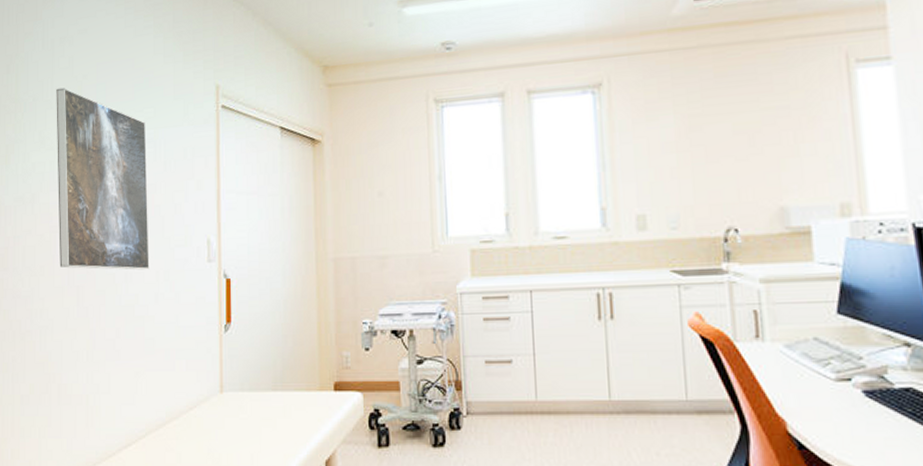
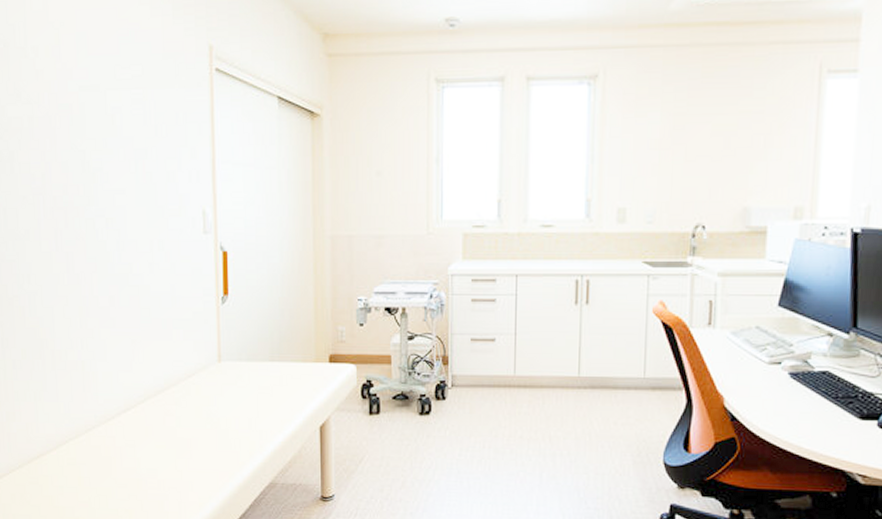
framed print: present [56,87,150,270] -> none [30,34,143,239]

